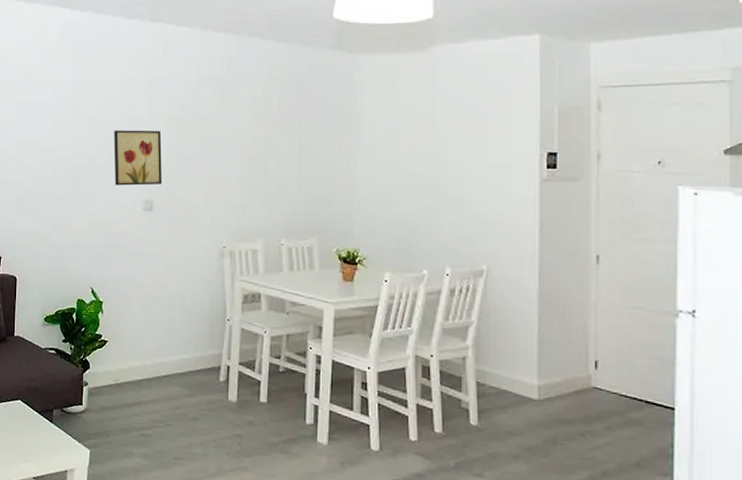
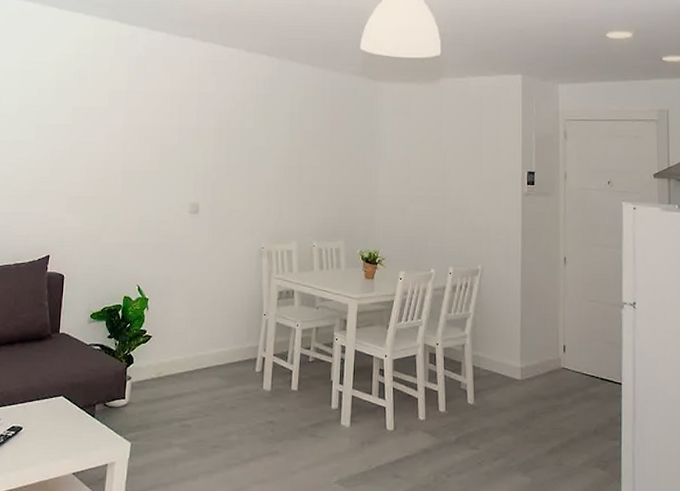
wall art: present [114,130,163,186] -> none [163,138,209,190]

